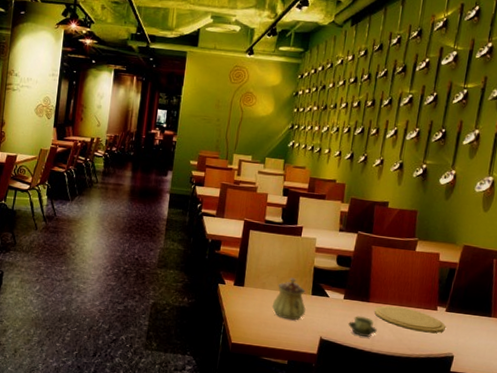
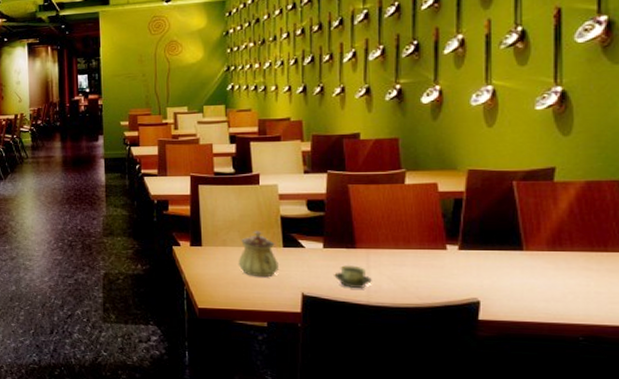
plate: present [374,305,446,333] -> none [364,250,462,277]

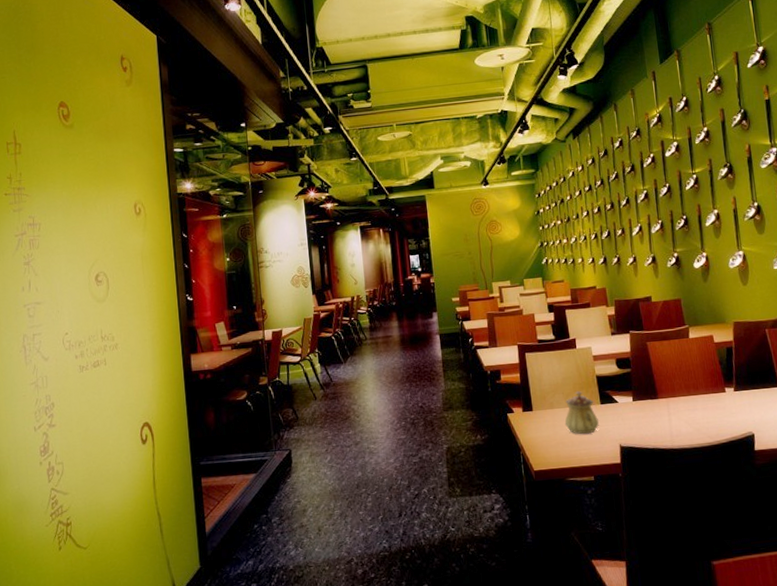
cup: present [334,265,372,289] -> none [643,414,673,436]

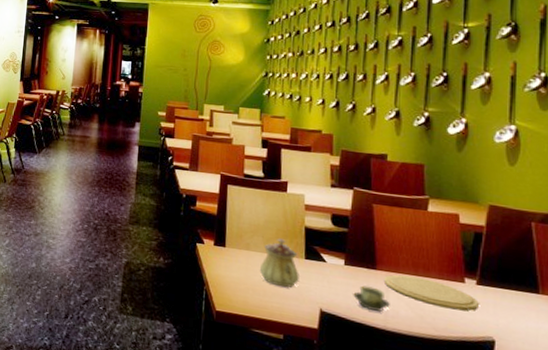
cup: none [643,414,673,436] -> present [353,285,390,313]
plate: none [665,396,739,418] -> present [383,274,479,311]

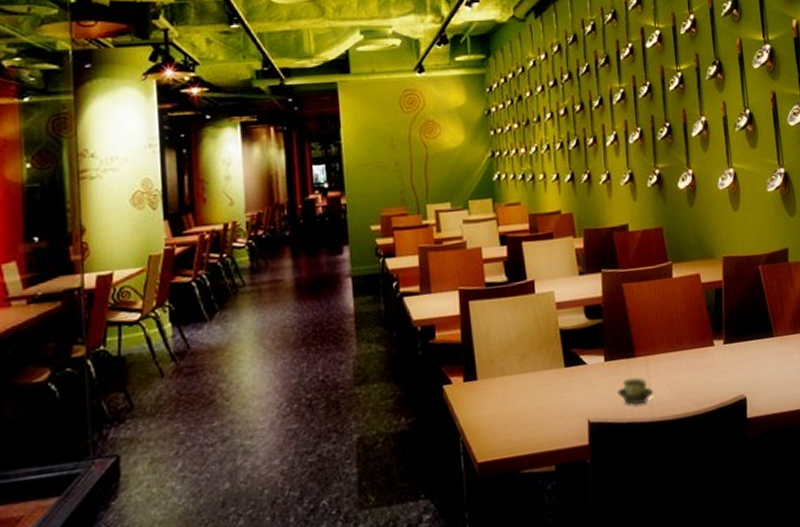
teapot: present [259,238,299,288] -> none [518,350,562,410]
plate: present [383,274,479,311] -> none [643,352,729,379]

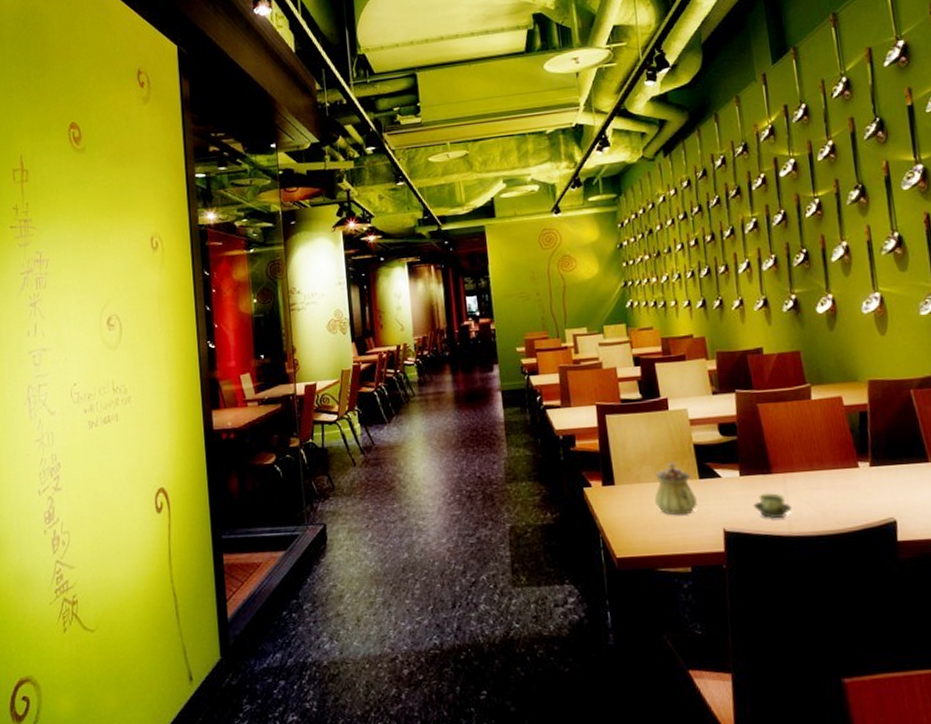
teapot: none [518,350,562,410] -> present [654,462,697,516]

